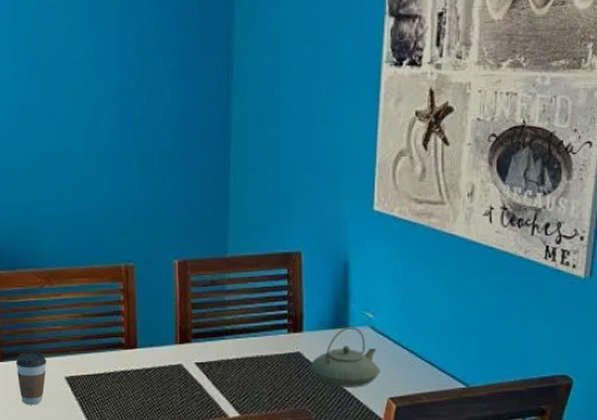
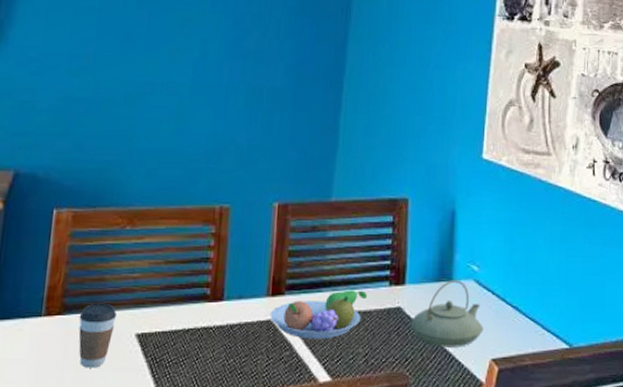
fruit bowl: none [180,337,268,381] -> present [270,290,368,340]

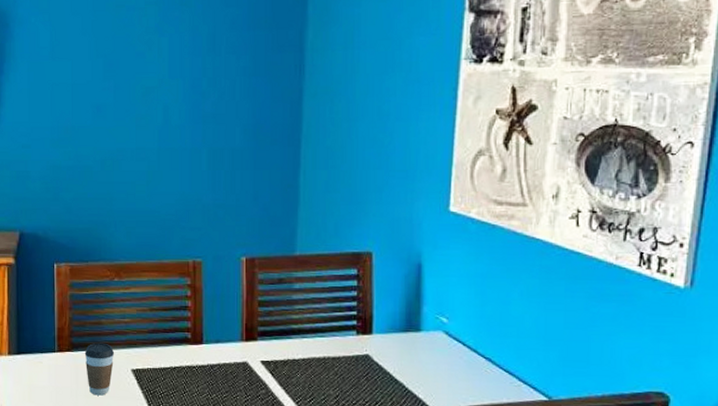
fruit bowl: present [270,290,368,340] -> none [245,337,336,381]
teapot: present [410,280,484,347] -> none [379,331,454,394]

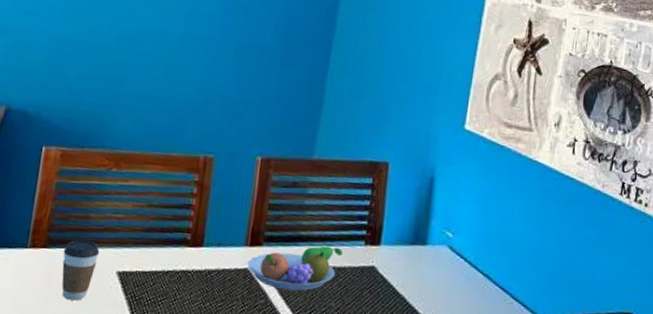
fruit bowl: none [245,337,336,381] -> present [247,246,343,291]

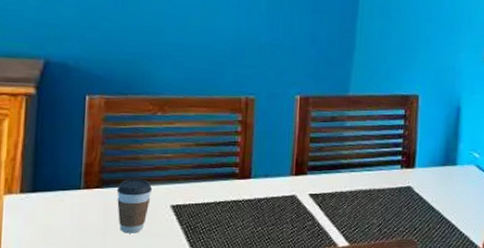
fruit bowl: present [247,246,343,291] -> none [294,171,382,212]

